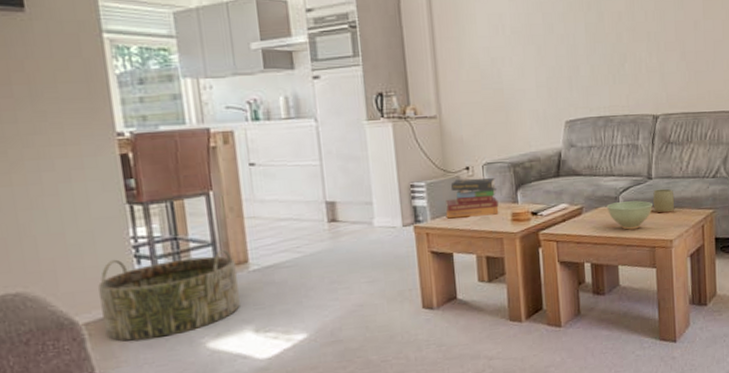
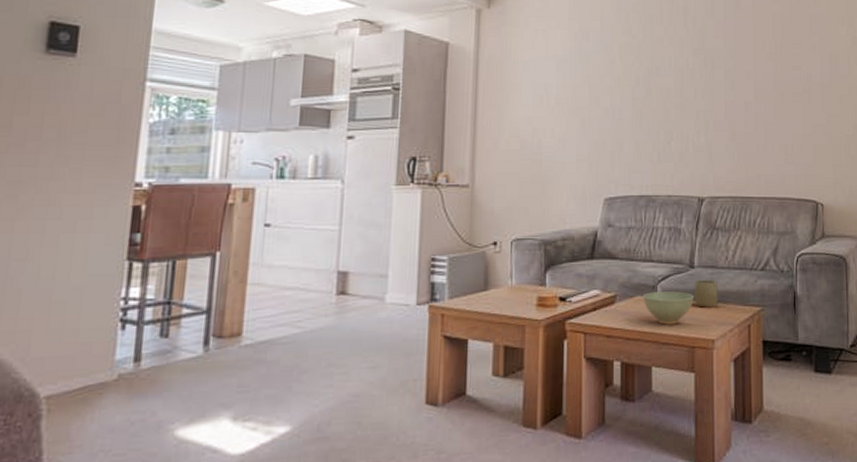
basket: present [97,249,240,341] -> none [66,318,227,421]
books: present [445,178,499,219] -> none [465,255,525,299]

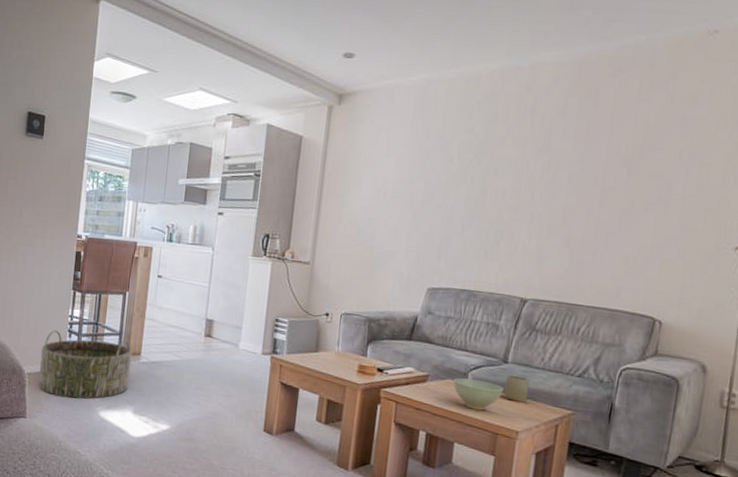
basket: none [66,318,227,421] -> present [38,330,132,399]

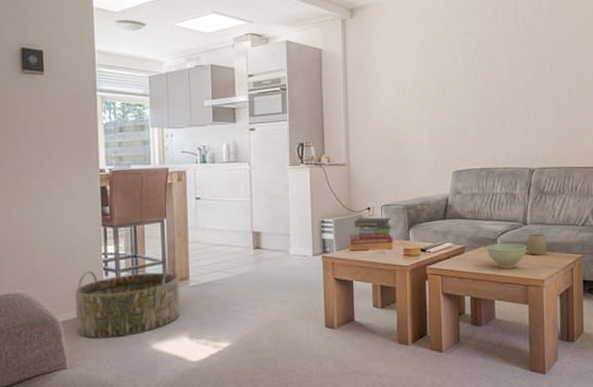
books: none [299,323,350,363] -> present [349,217,393,251]

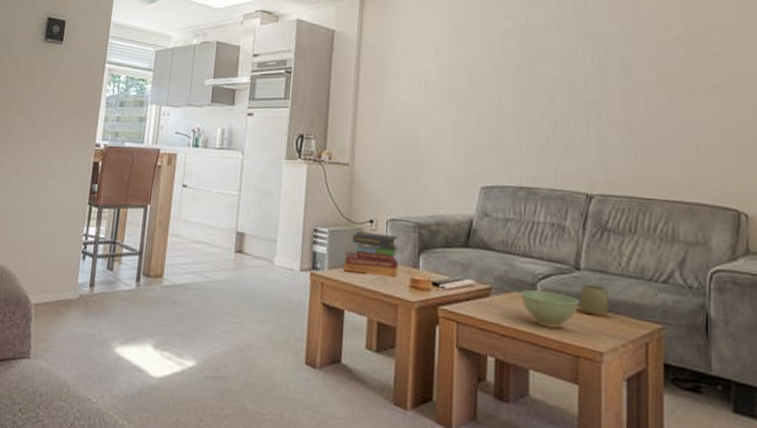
basket: present [74,267,180,338] -> none [46,251,153,333]

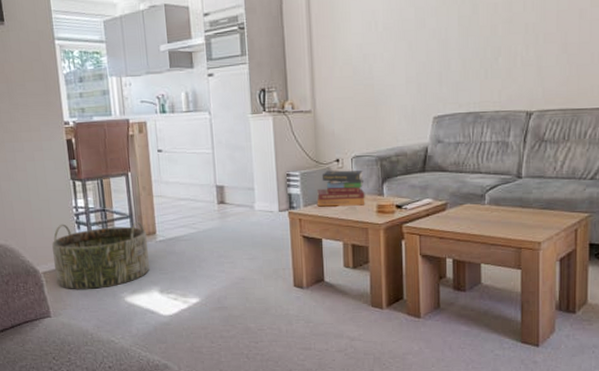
basket: none [46,251,153,333] -> present [51,221,150,289]
bowl: present [520,290,579,329] -> none [471,199,521,229]
mug: present [580,283,609,317] -> none [522,188,546,214]

